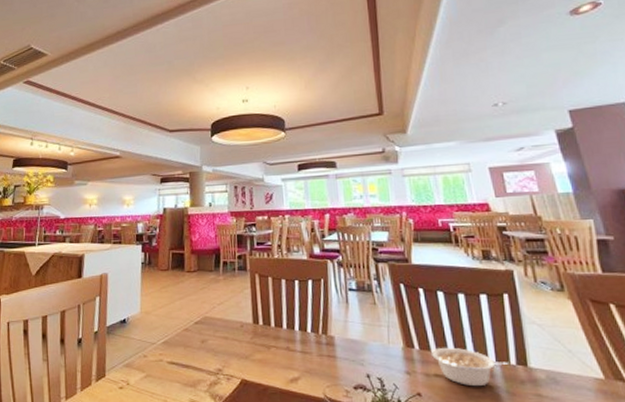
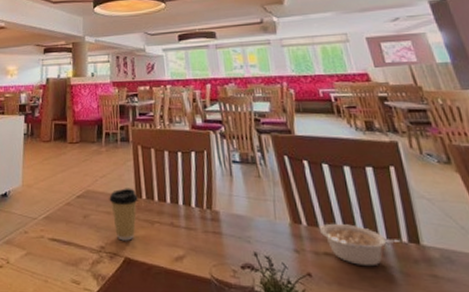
coffee cup: none [226,314,255,364] -> present [109,188,138,241]

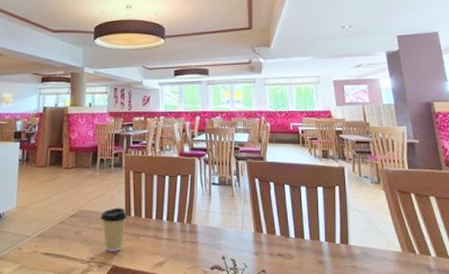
legume: present [320,223,401,267] -> none [276,231,335,263]

